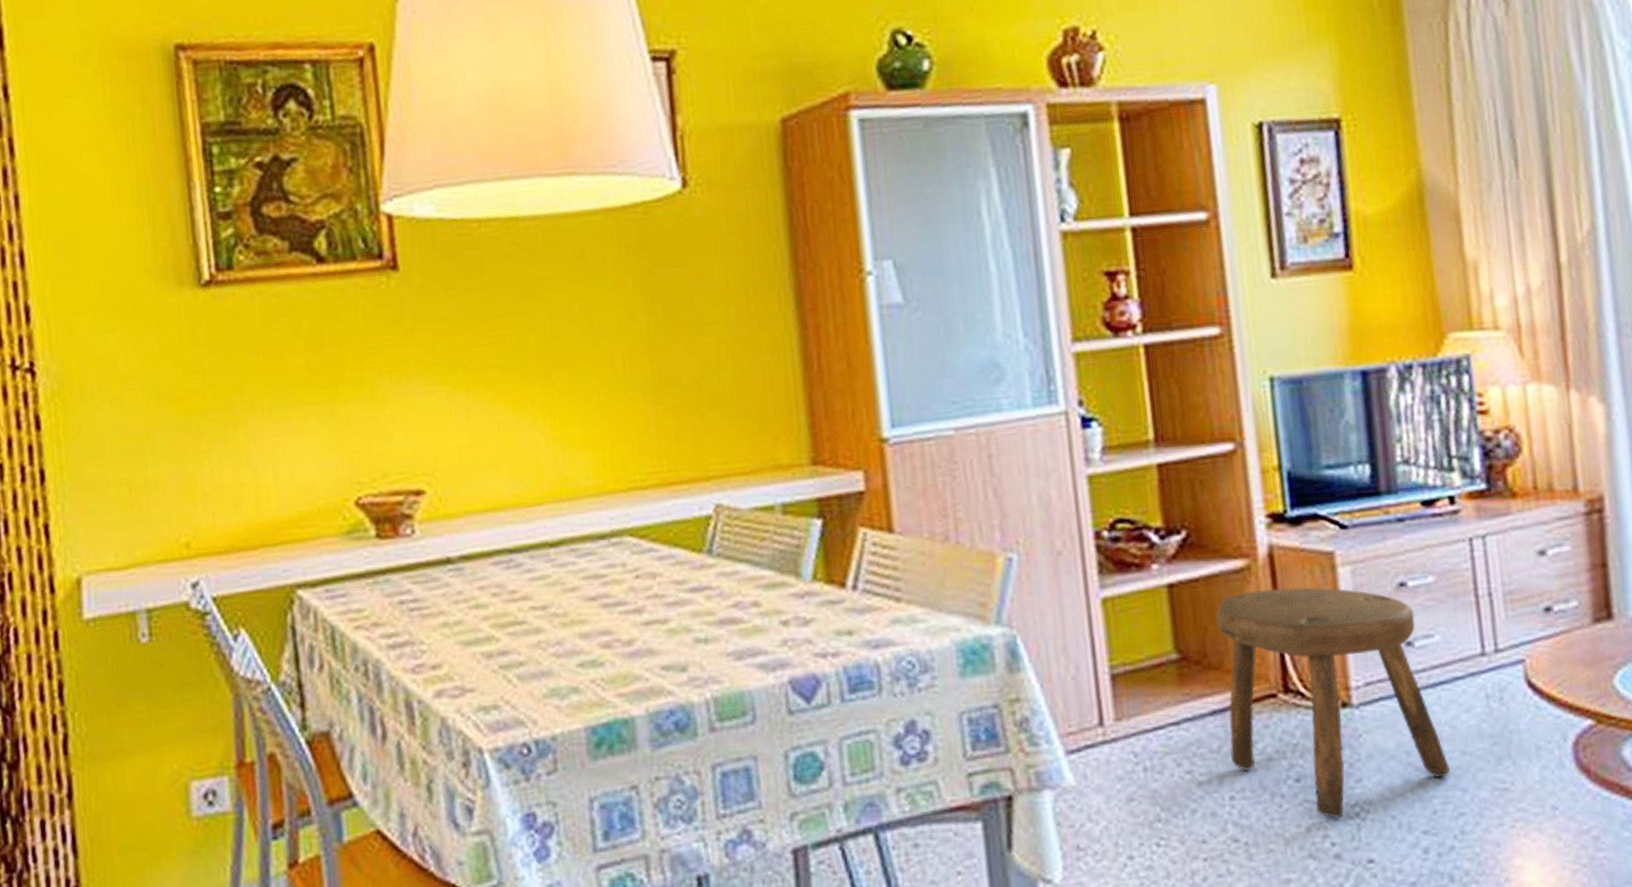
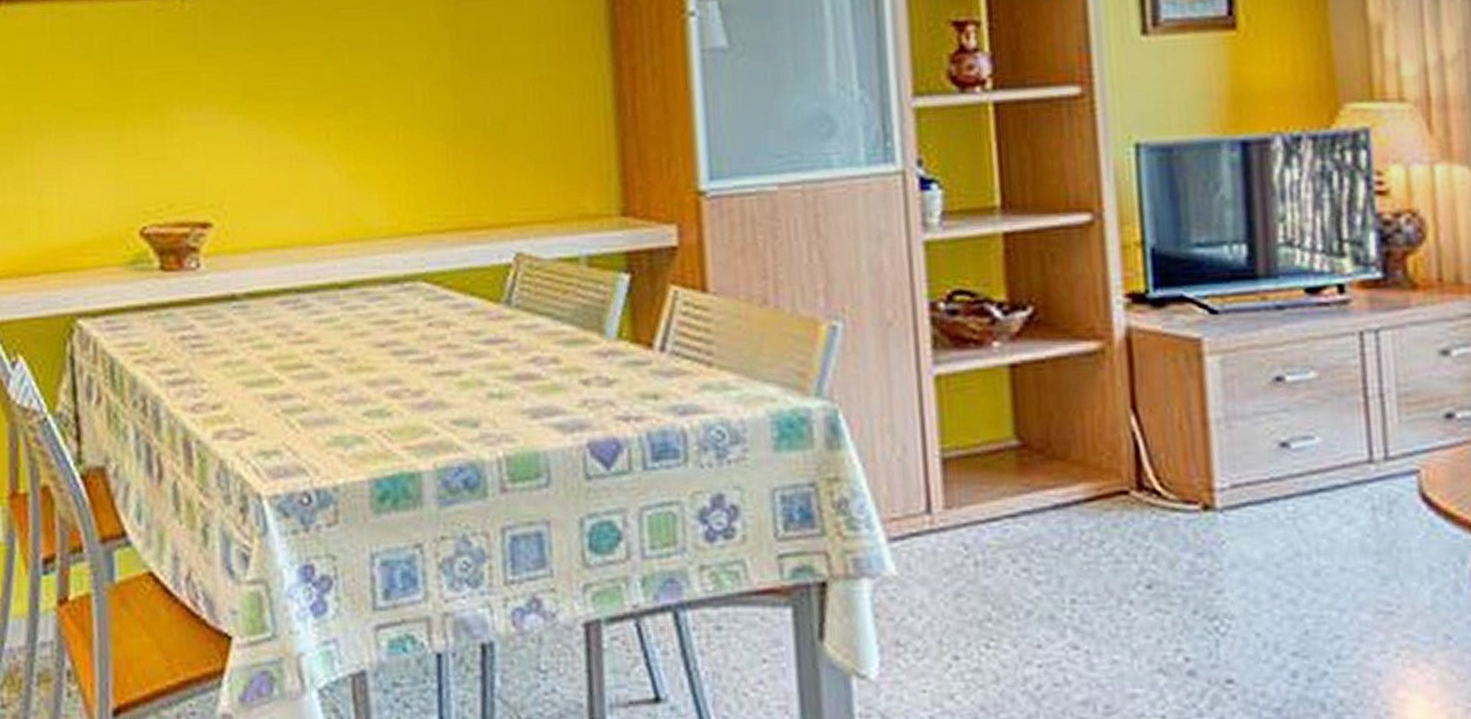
stool: present [1215,587,1450,819] -> none [1062,375,1327,632]

